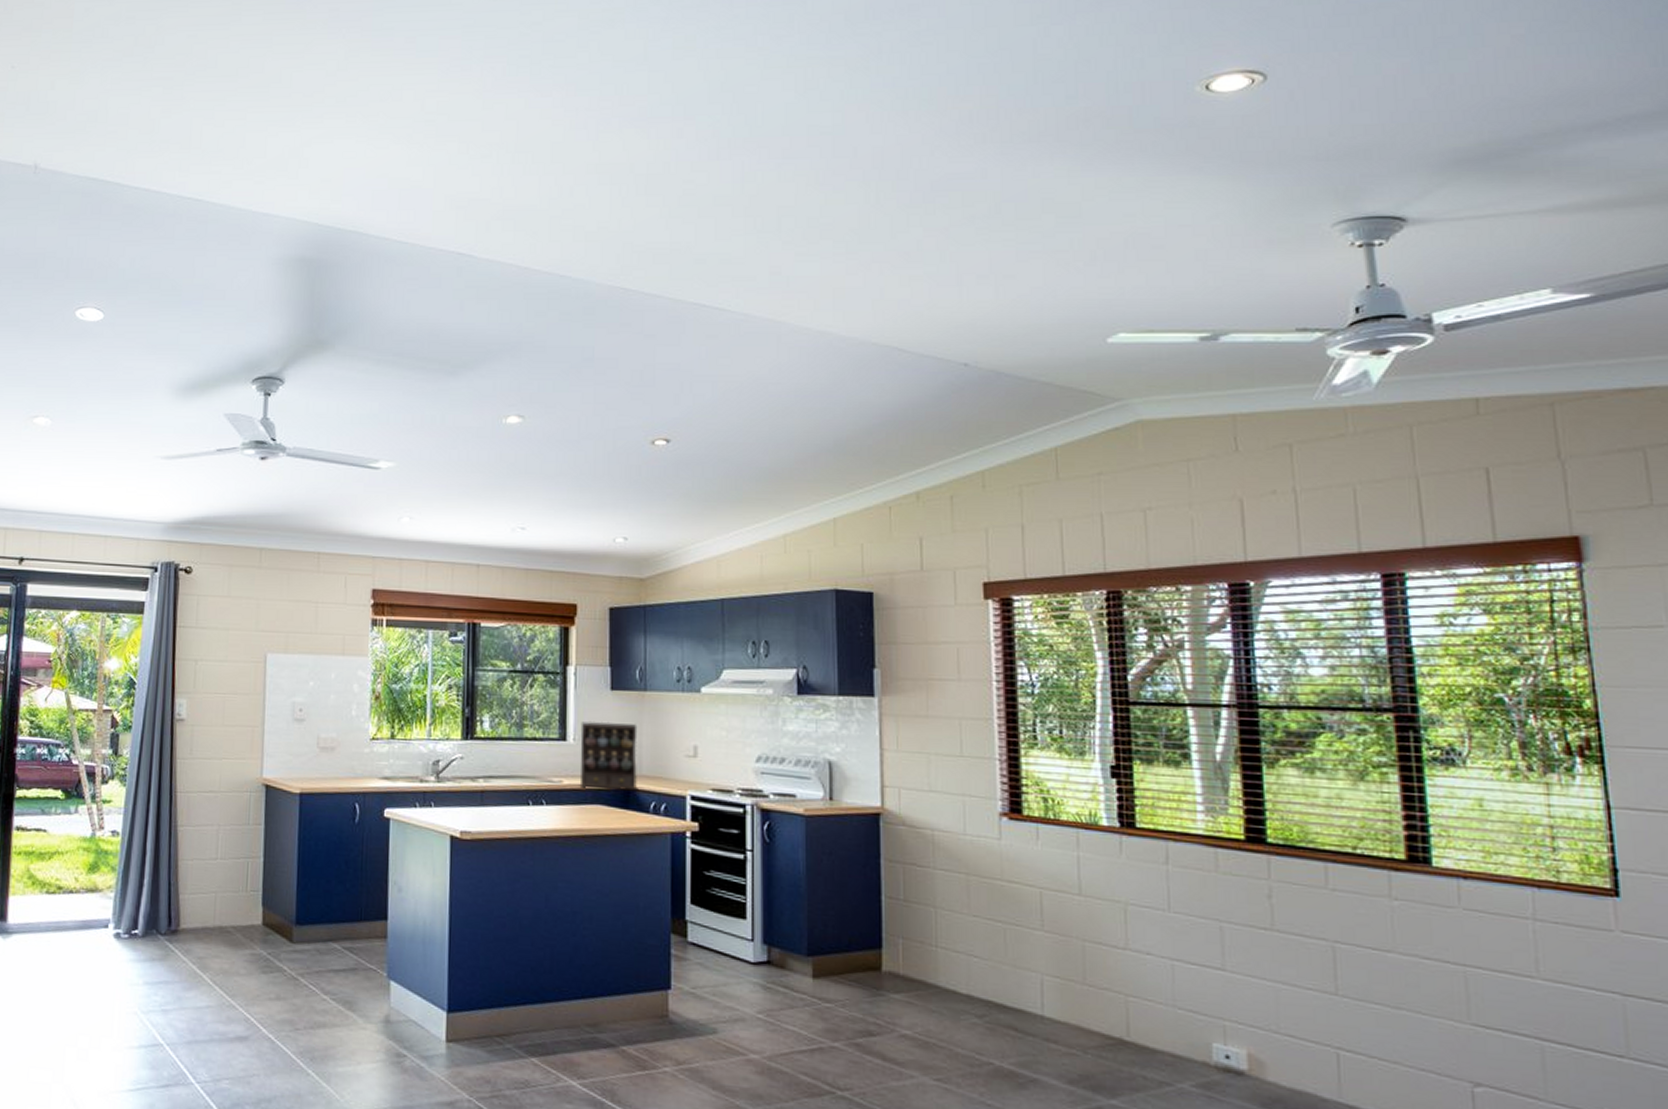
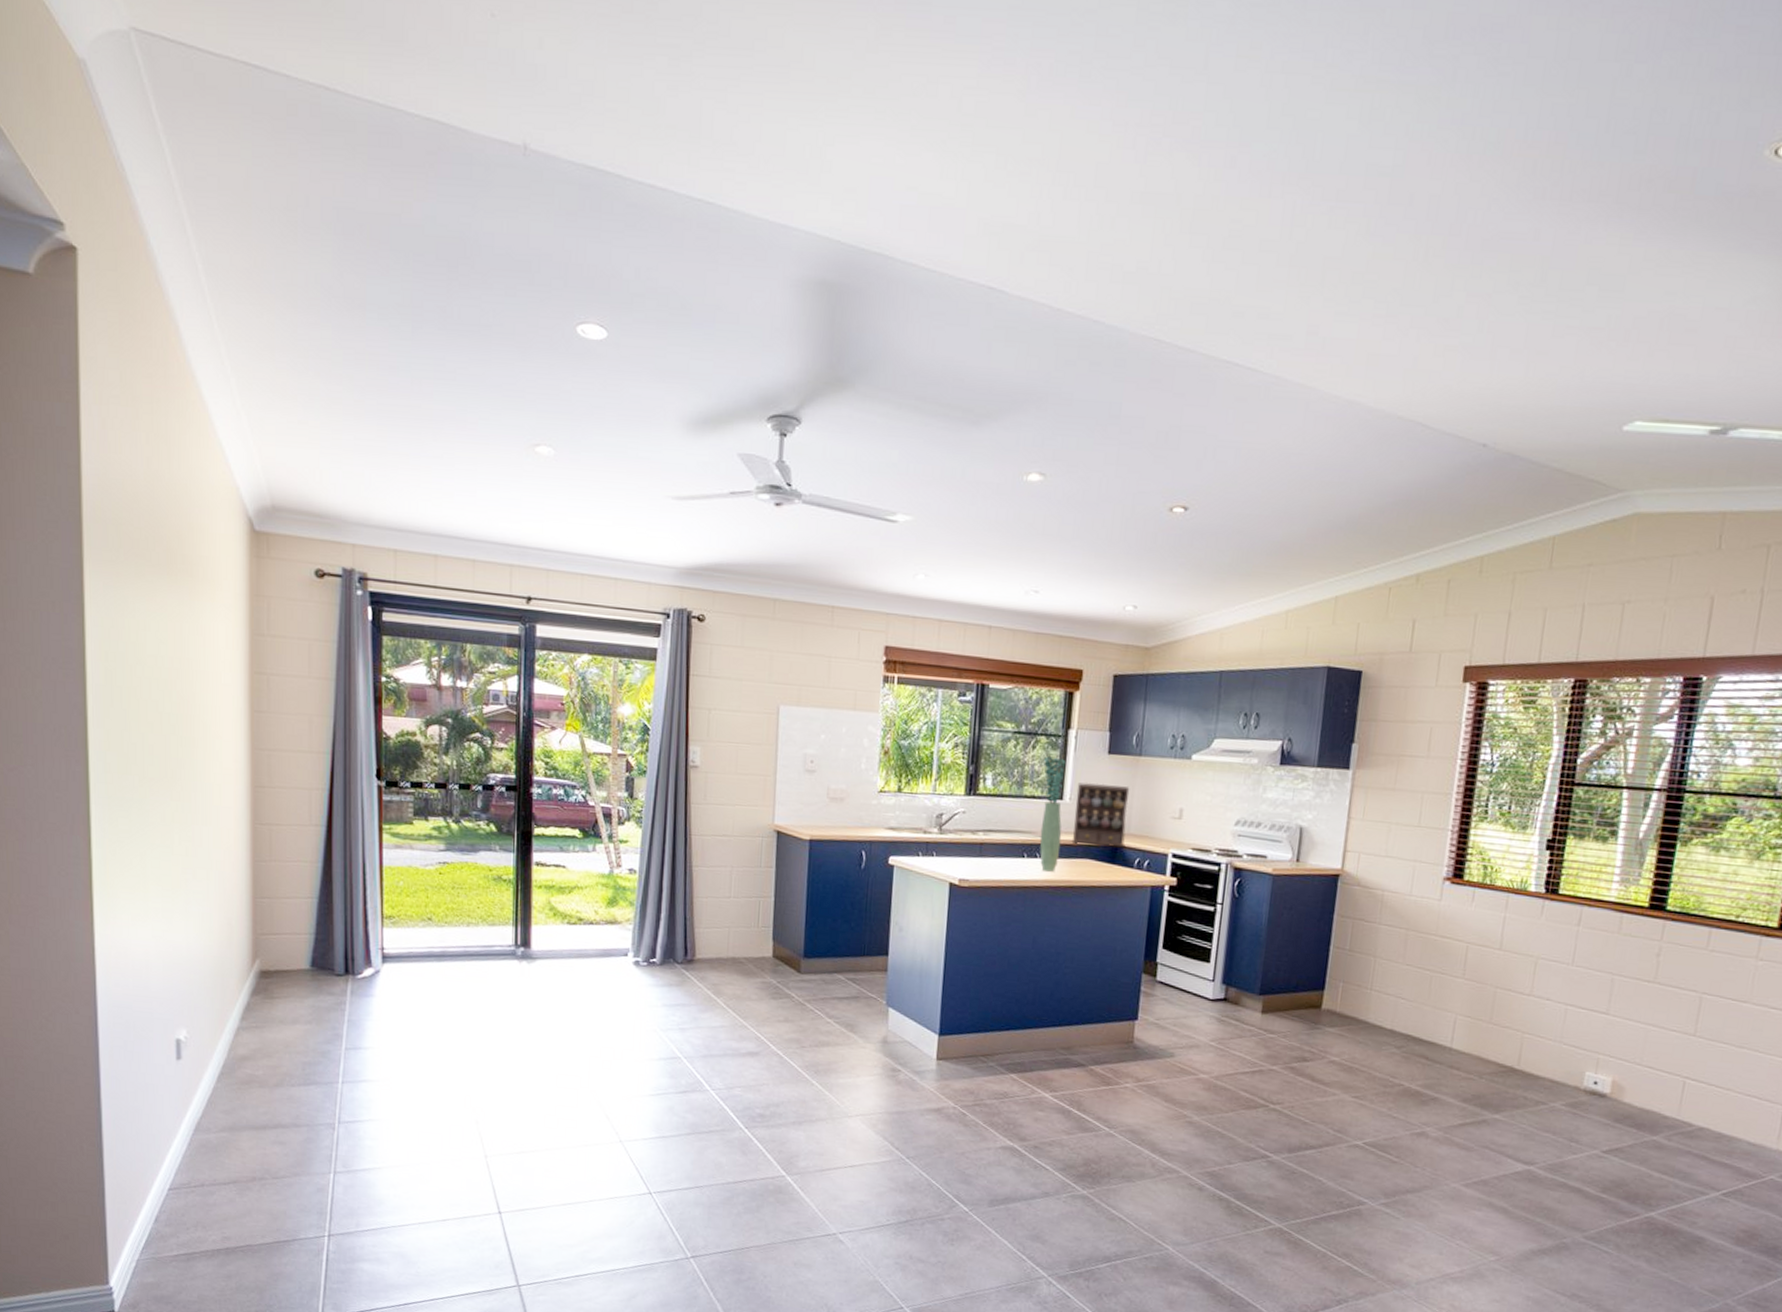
vase: none [543,690,568,820] -> present [1039,752,1066,872]

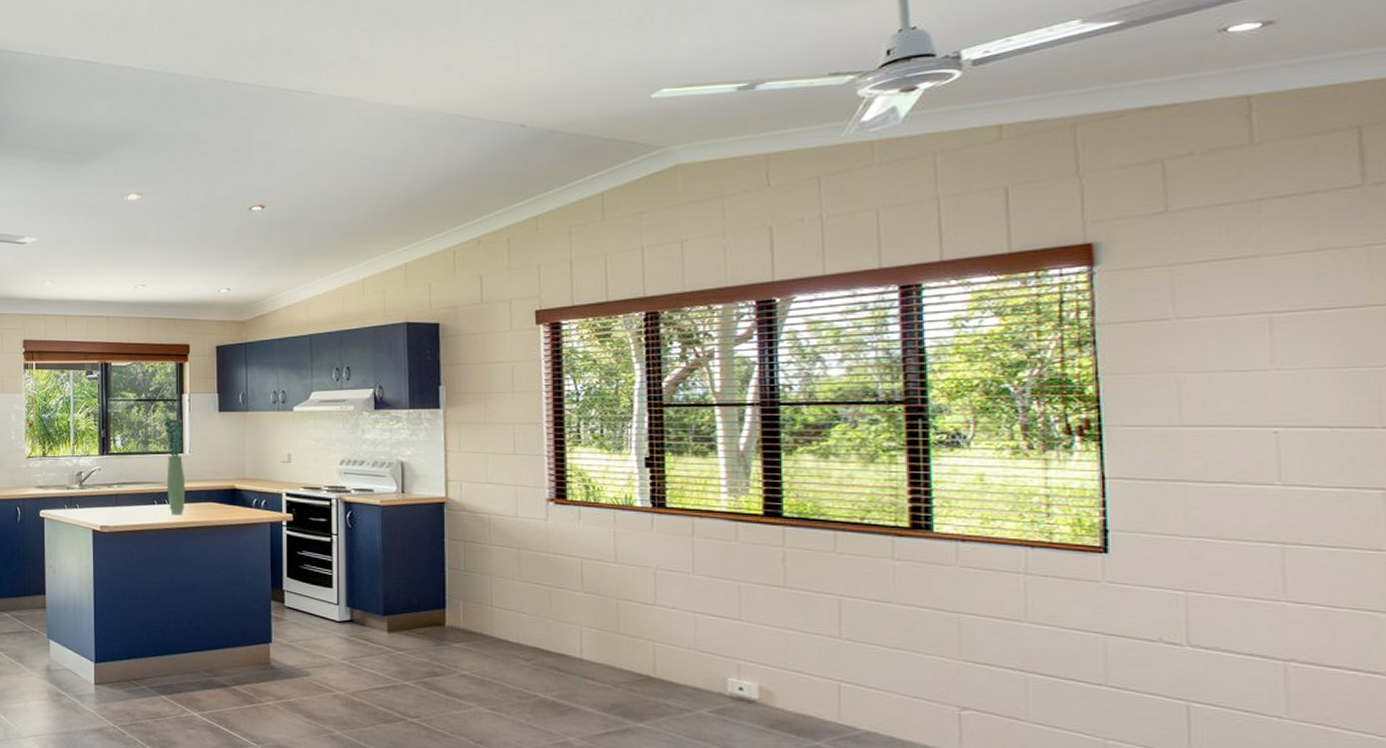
spice rack: present [1073,782,1130,848] -> none [195,437,241,491]

